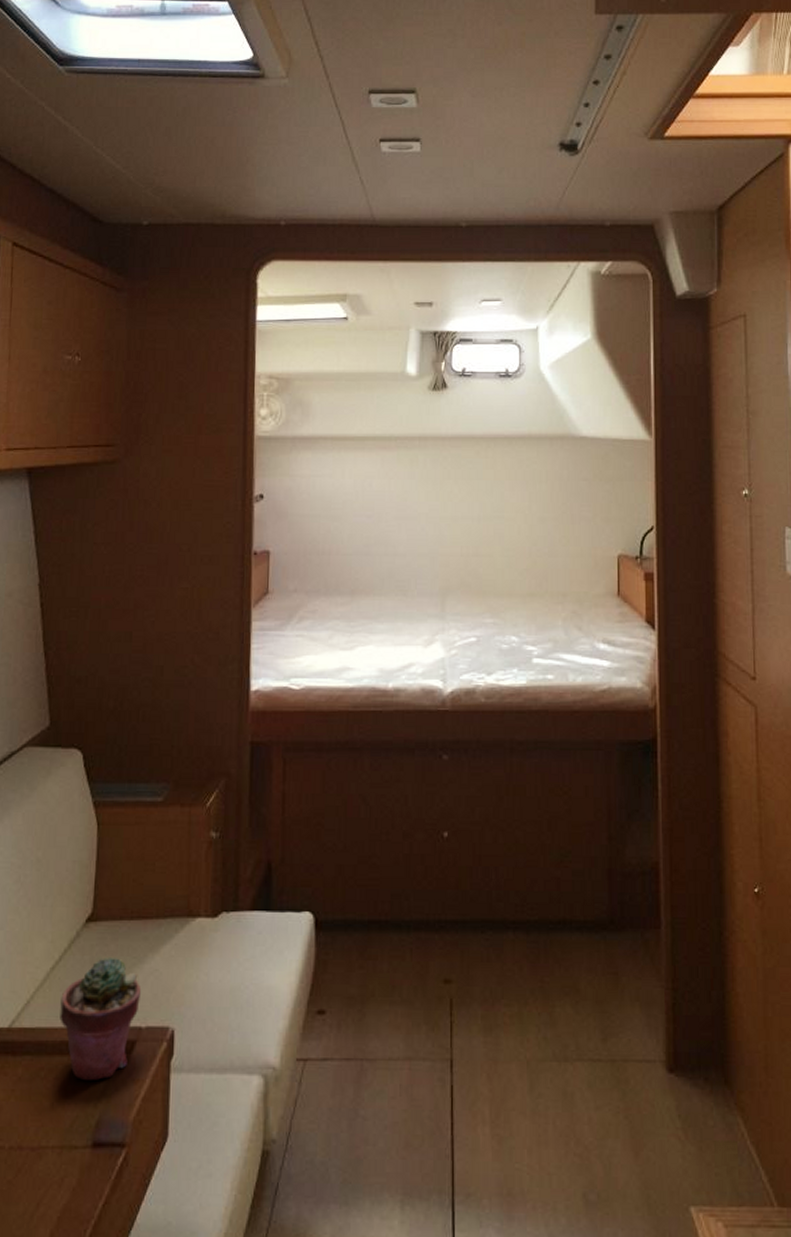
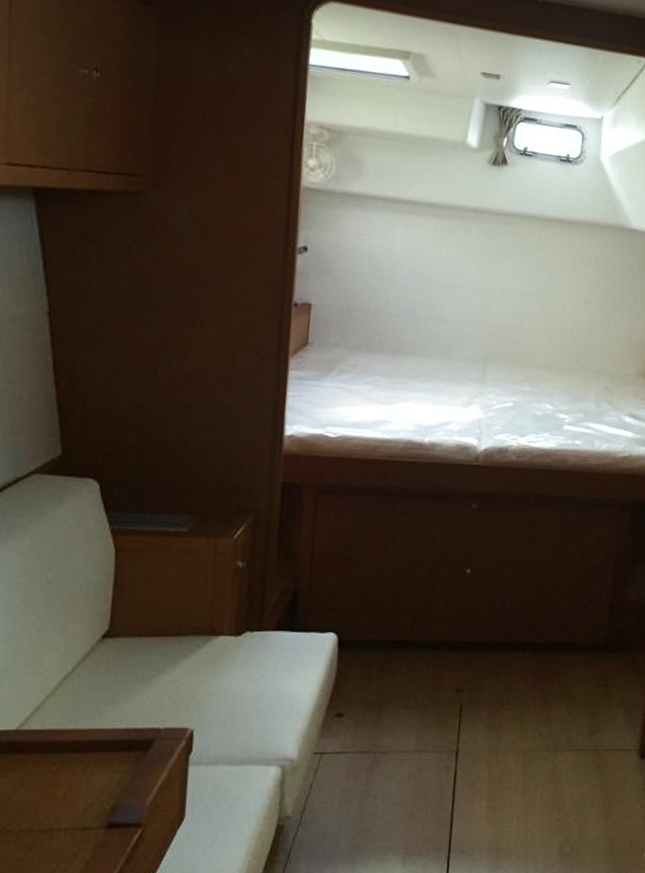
potted succulent: present [60,958,142,1081] -> none [73,669,161,774]

